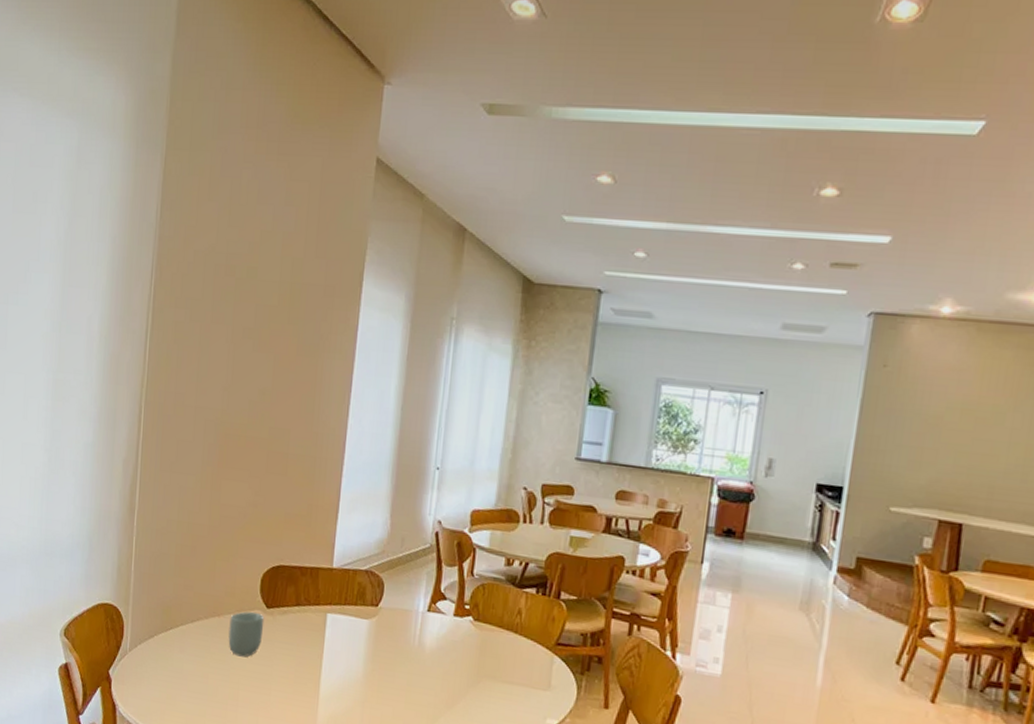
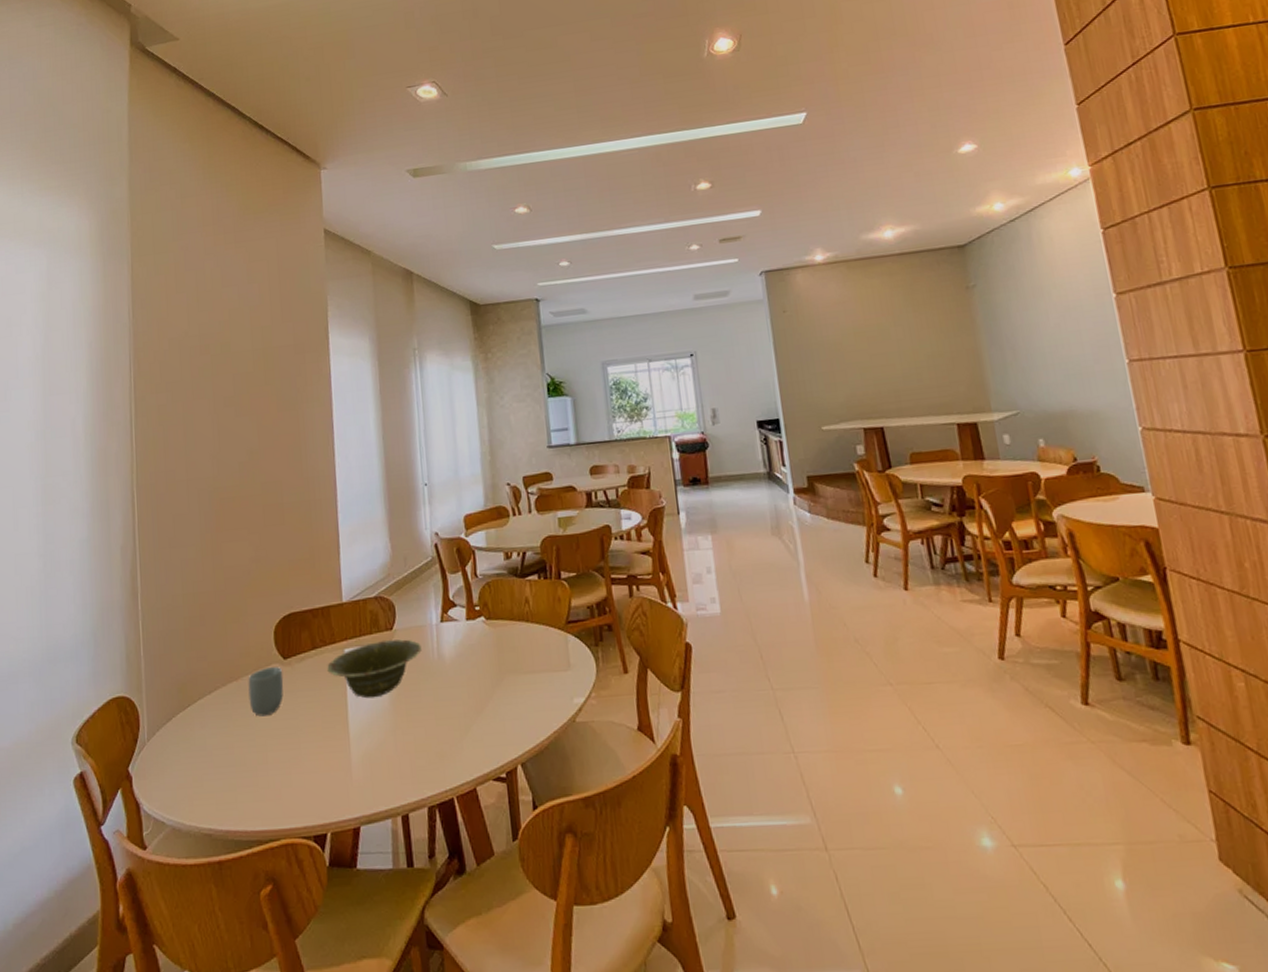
dish: none [307,613,404,667] -> present [327,639,422,699]

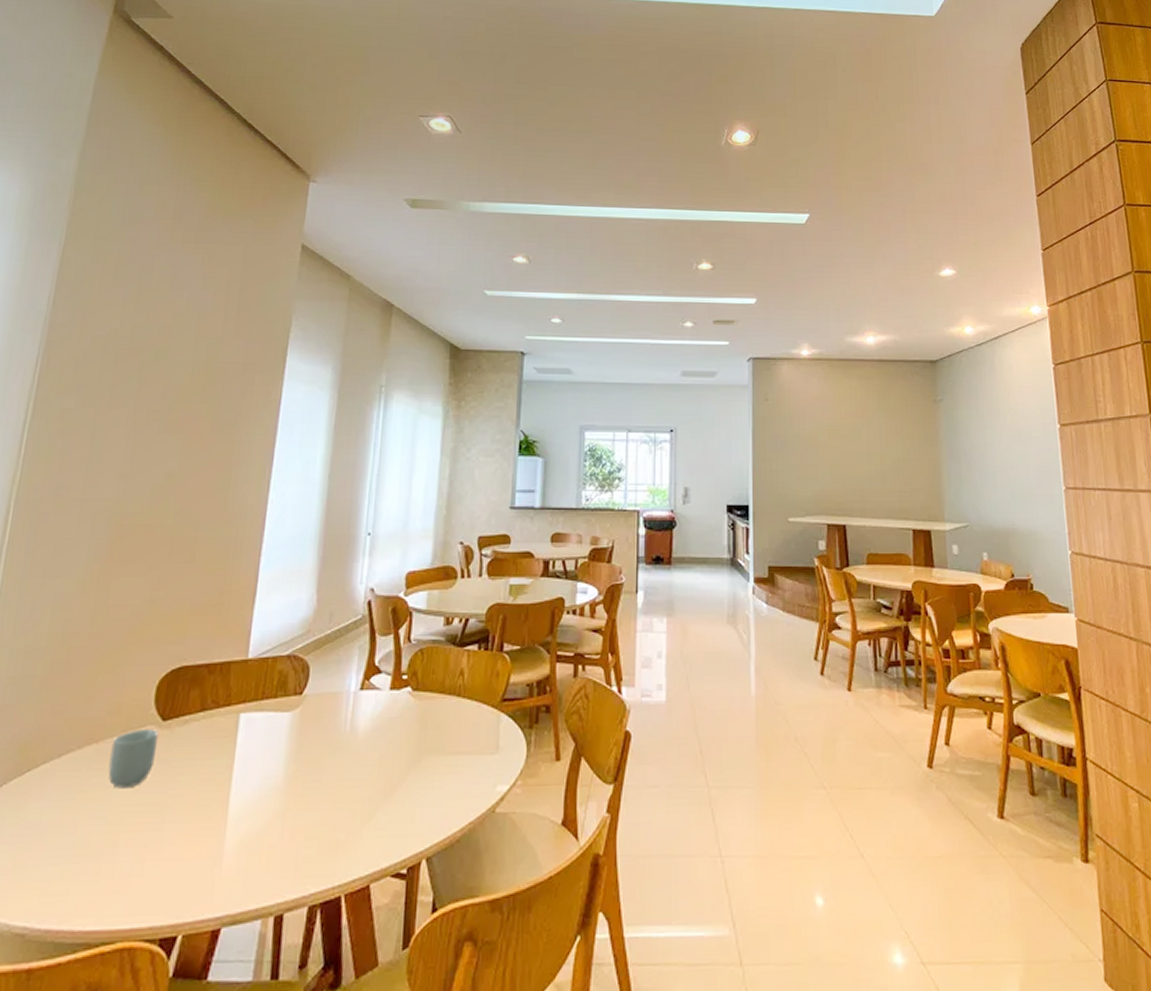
dish: present [327,639,422,699] -> none [214,706,333,774]

